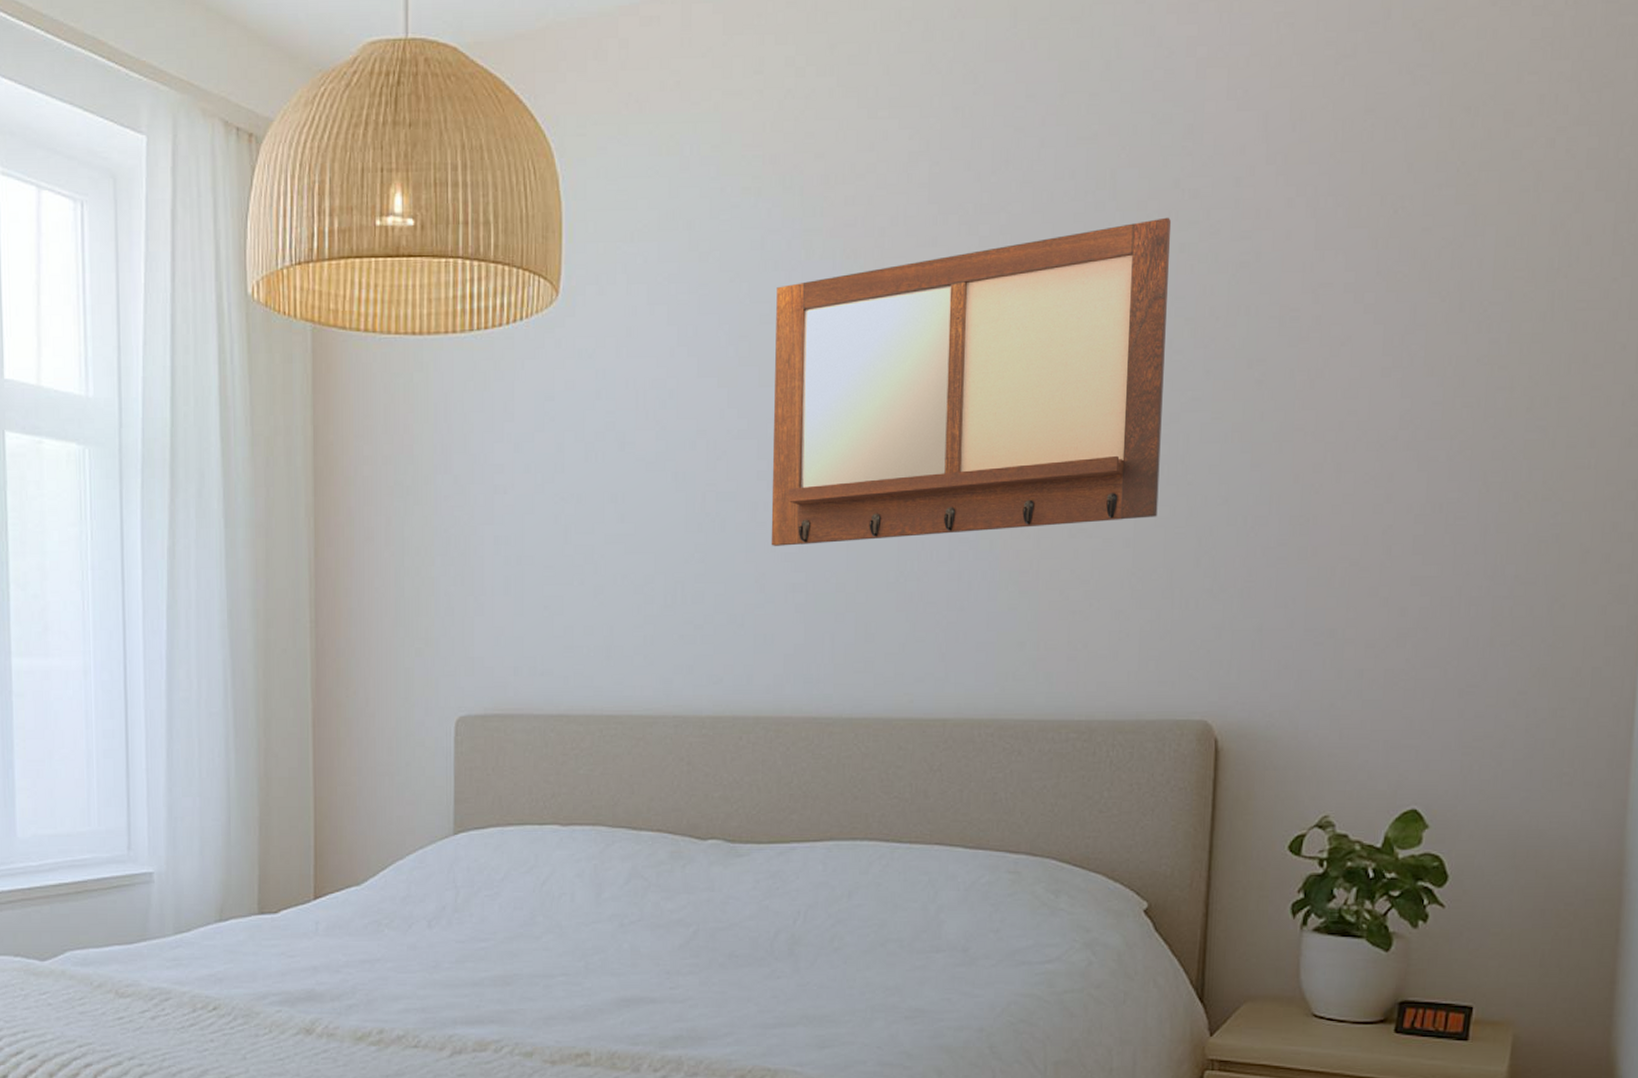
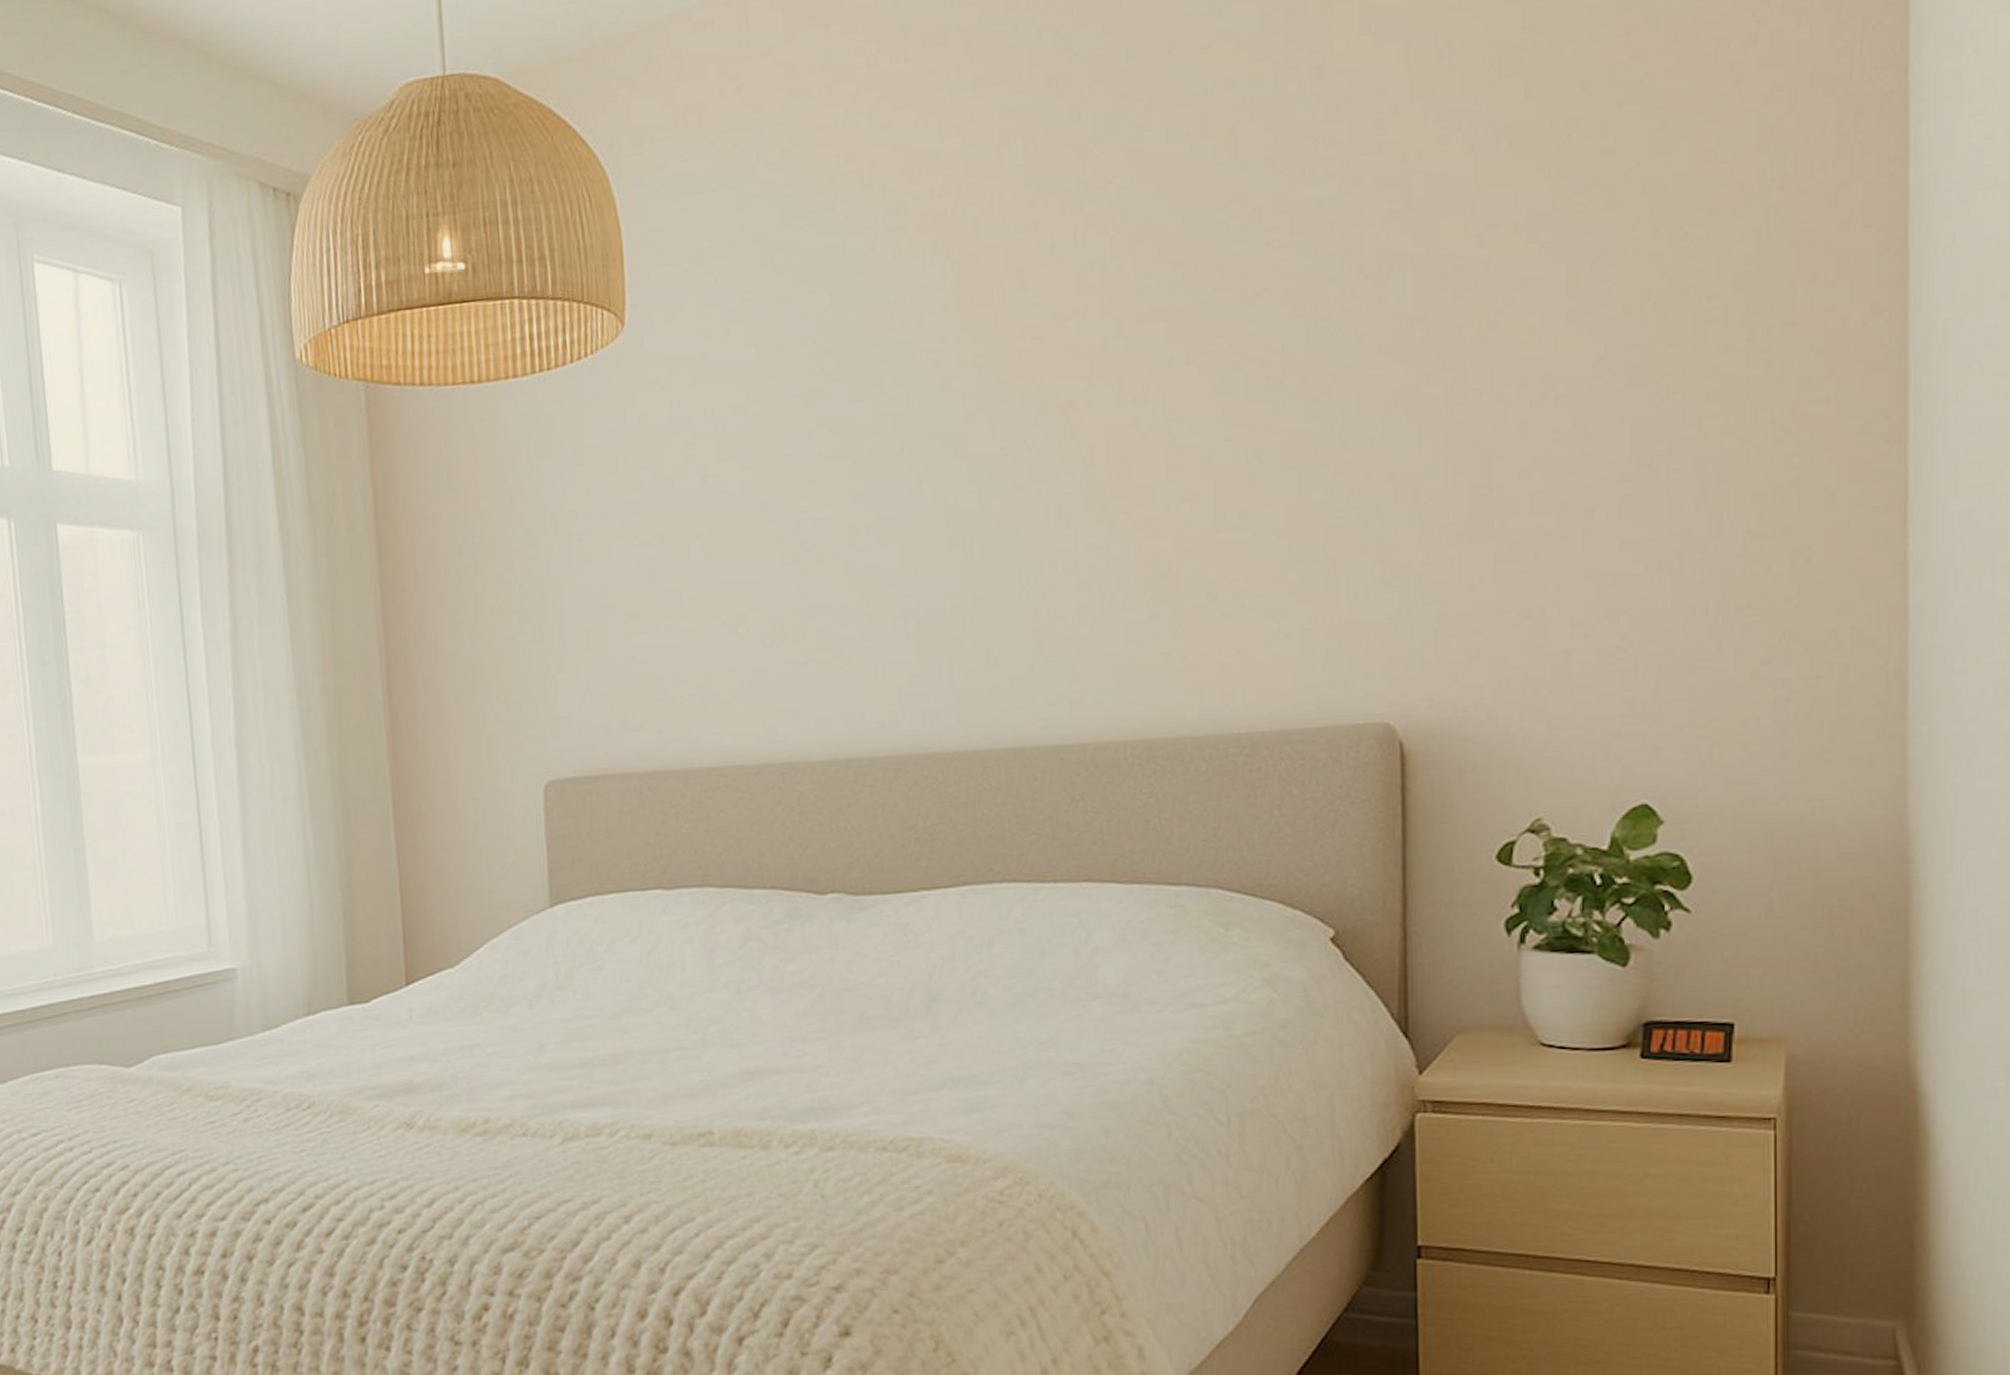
writing board: present [771,217,1172,546] -> none [862,171,1313,572]

